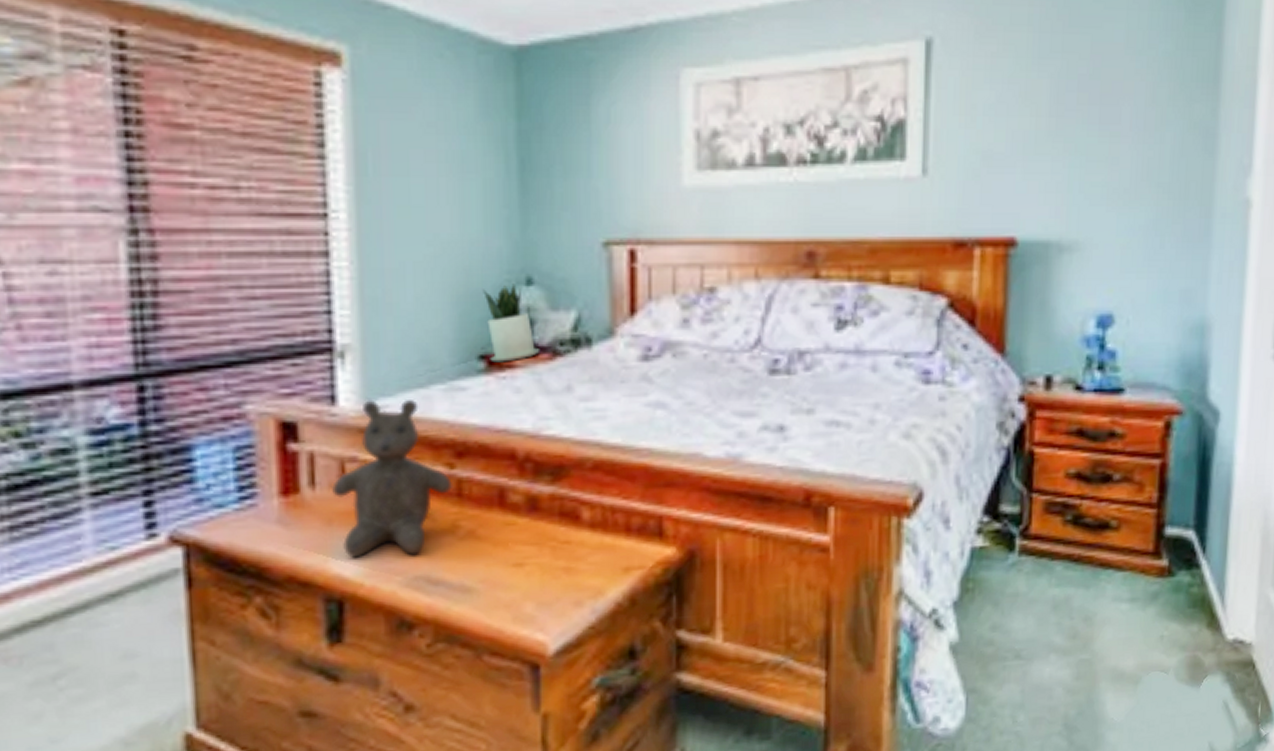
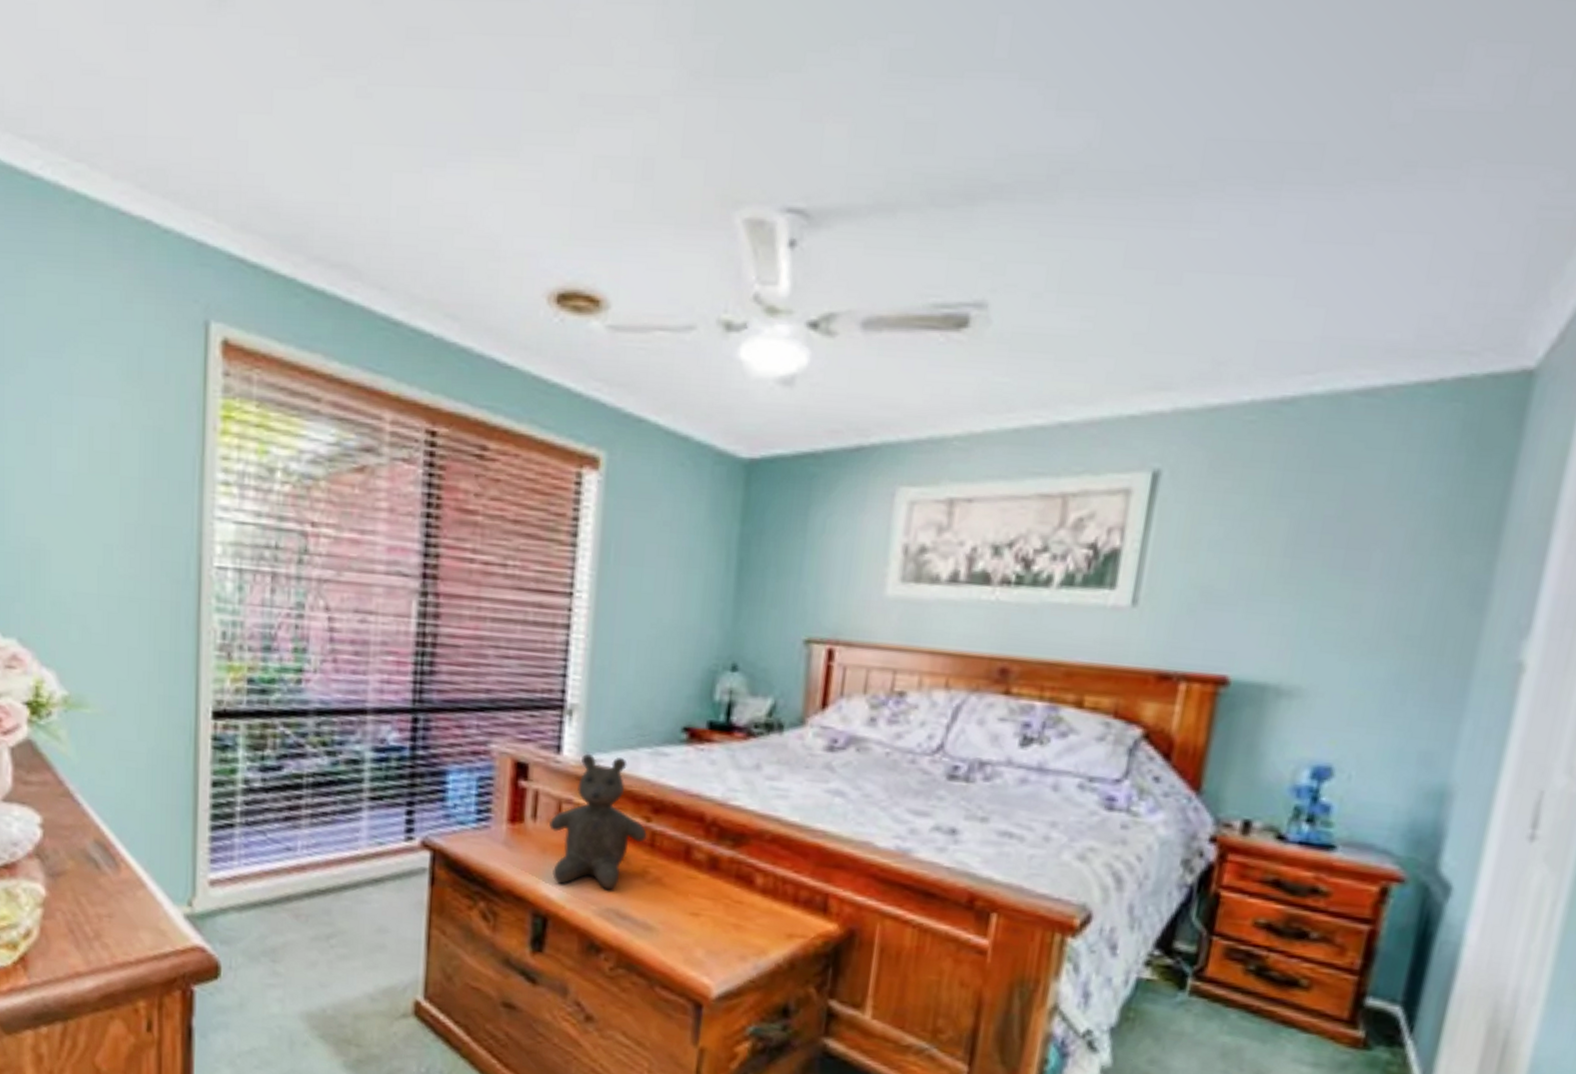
planter: present [483,284,540,363] -> none [692,668,737,737]

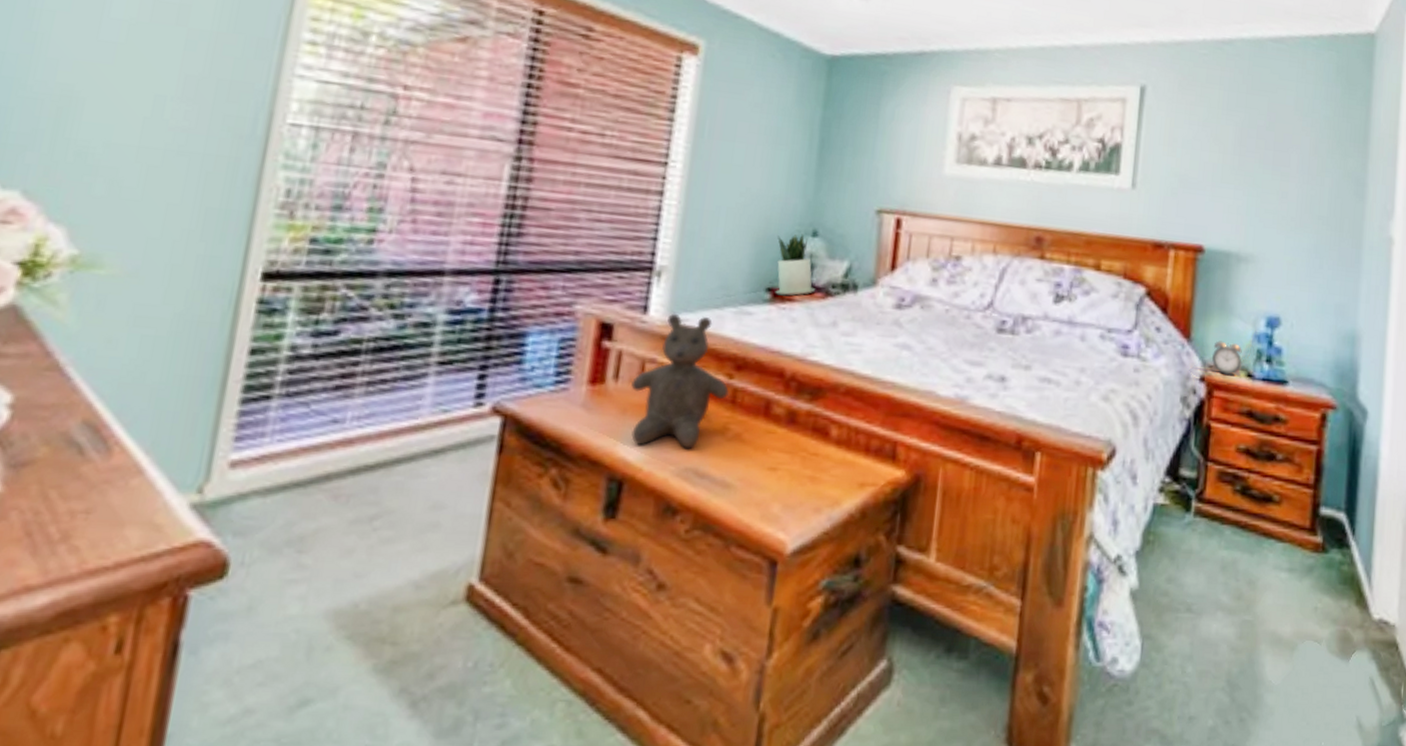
planter: none [692,668,737,737] -> present [775,234,816,297]
alarm clock: none [1225,794,1273,840] -> present [1210,341,1242,378]

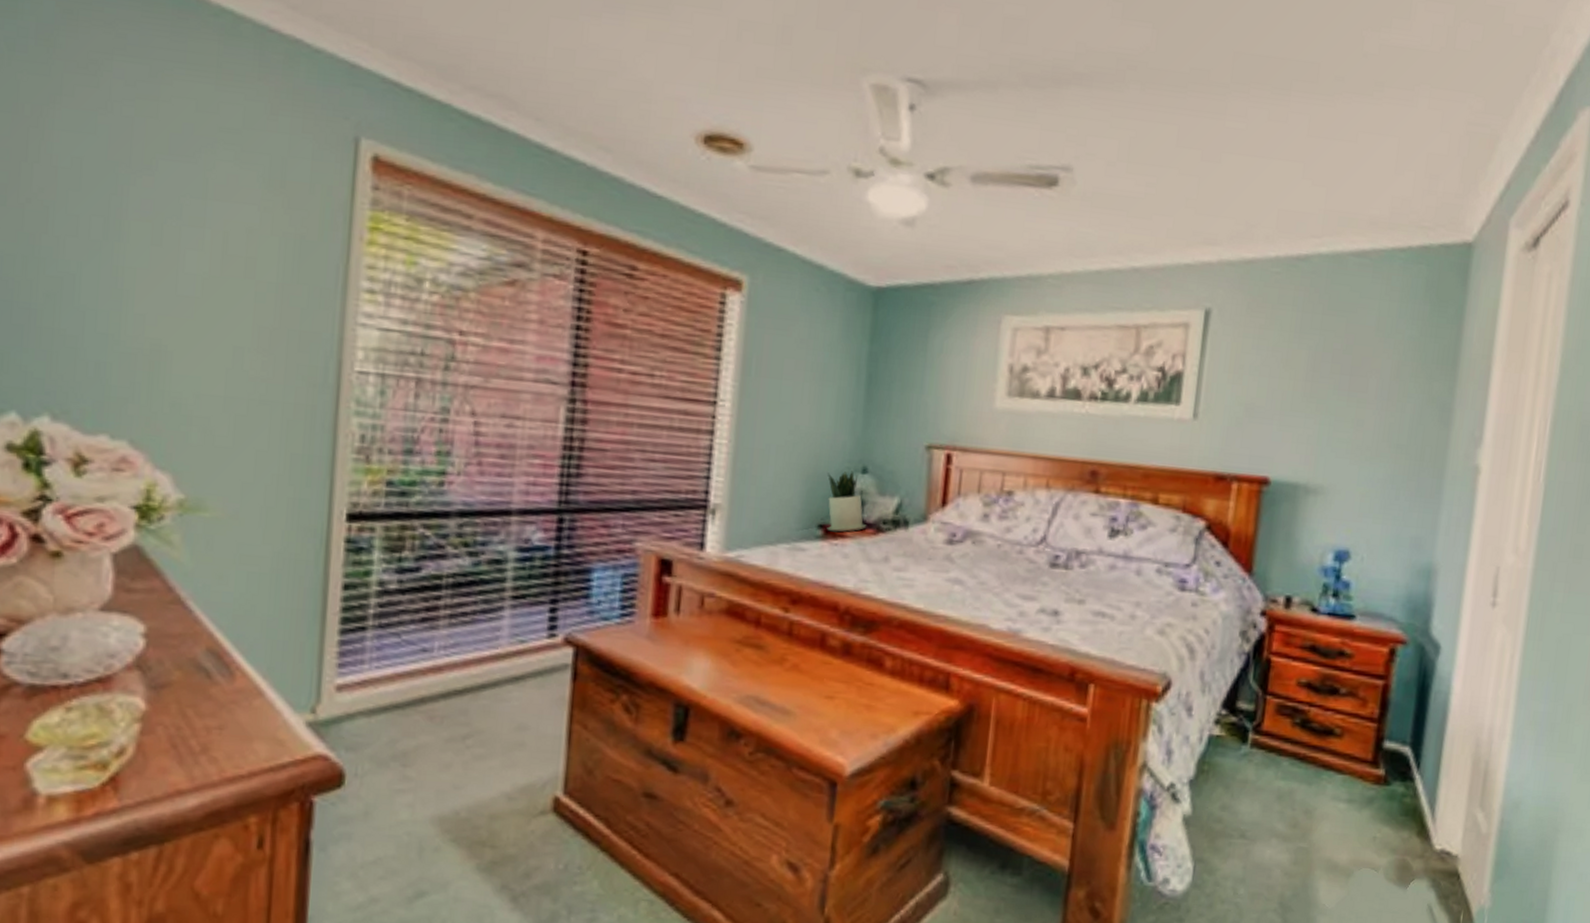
teddy bear: present [631,313,729,450] -> none [692,549,785,679]
alarm clock: present [1210,341,1242,378] -> none [1272,575,1307,613]

